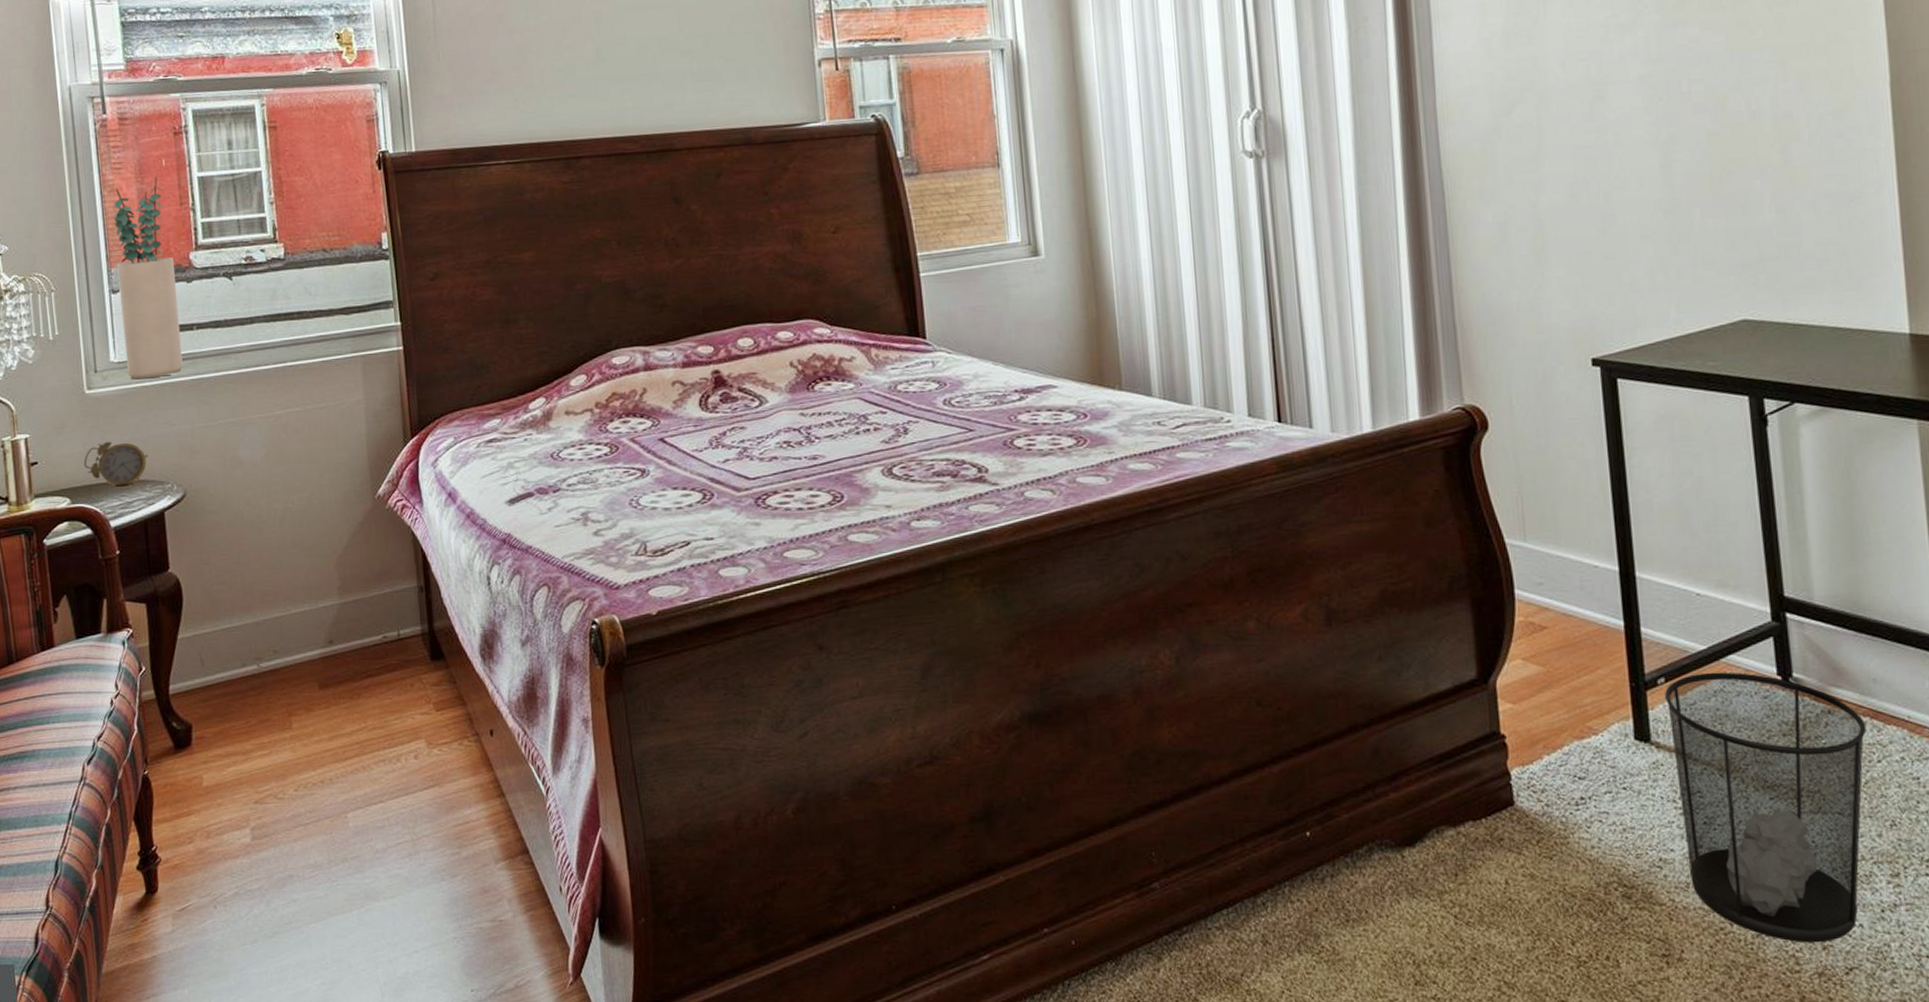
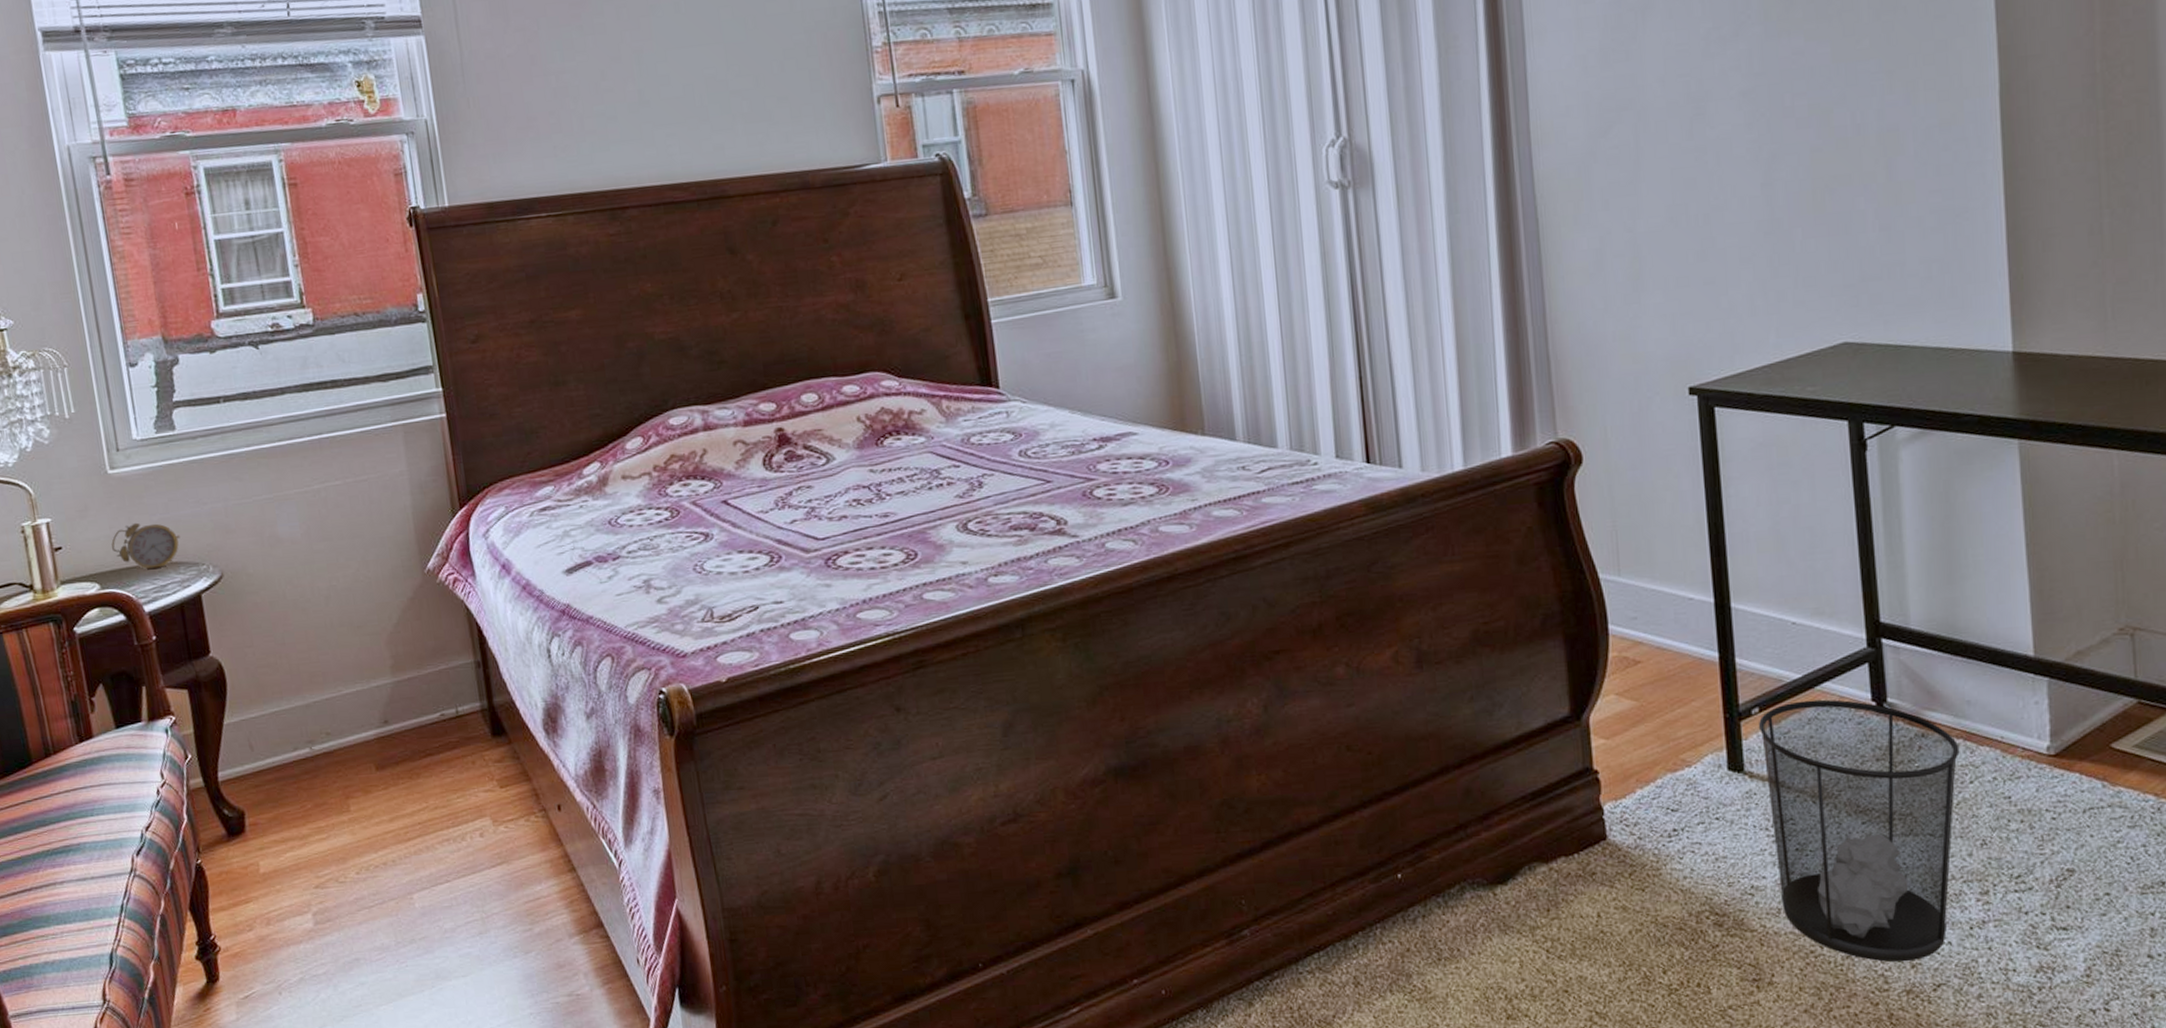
vase: present [114,176,183,380] -> none [125,240,211,457]

